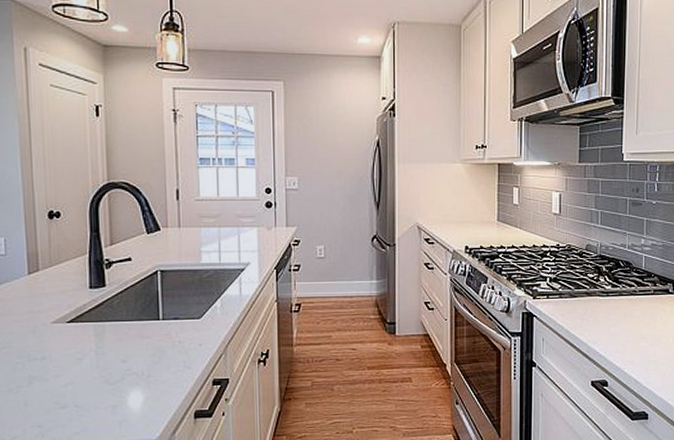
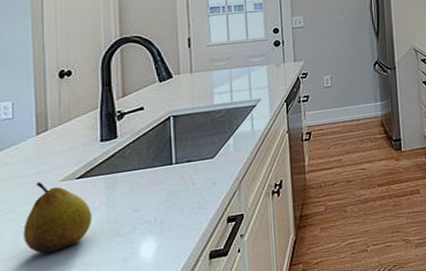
fruit: none [19,321,82,391] -> present [23,182,92,254]

